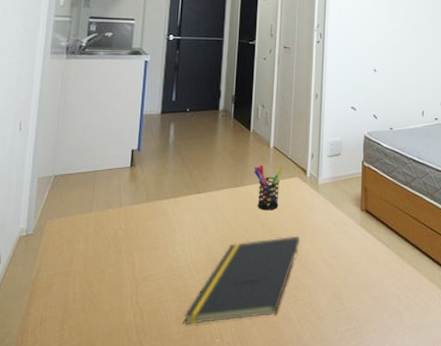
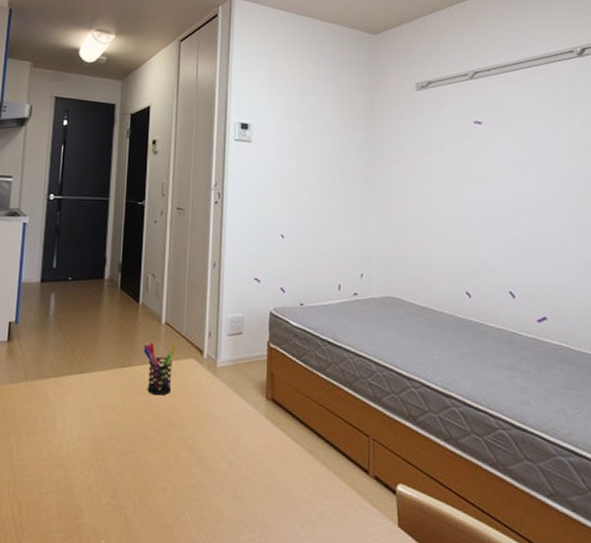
notepad: present [184,235,300,324] -> none [65,425,196,522]

